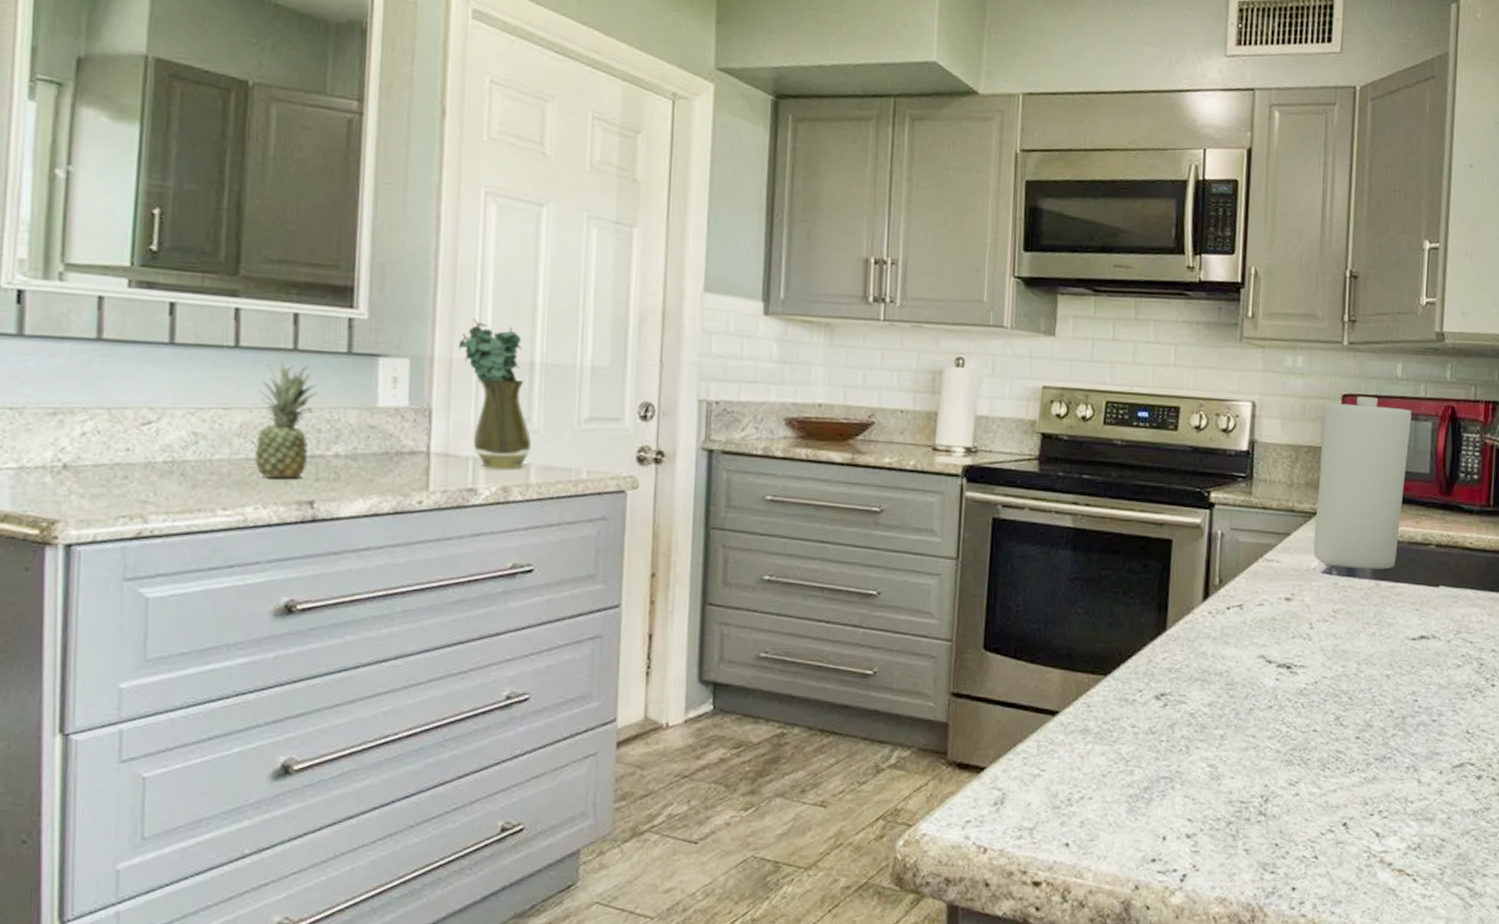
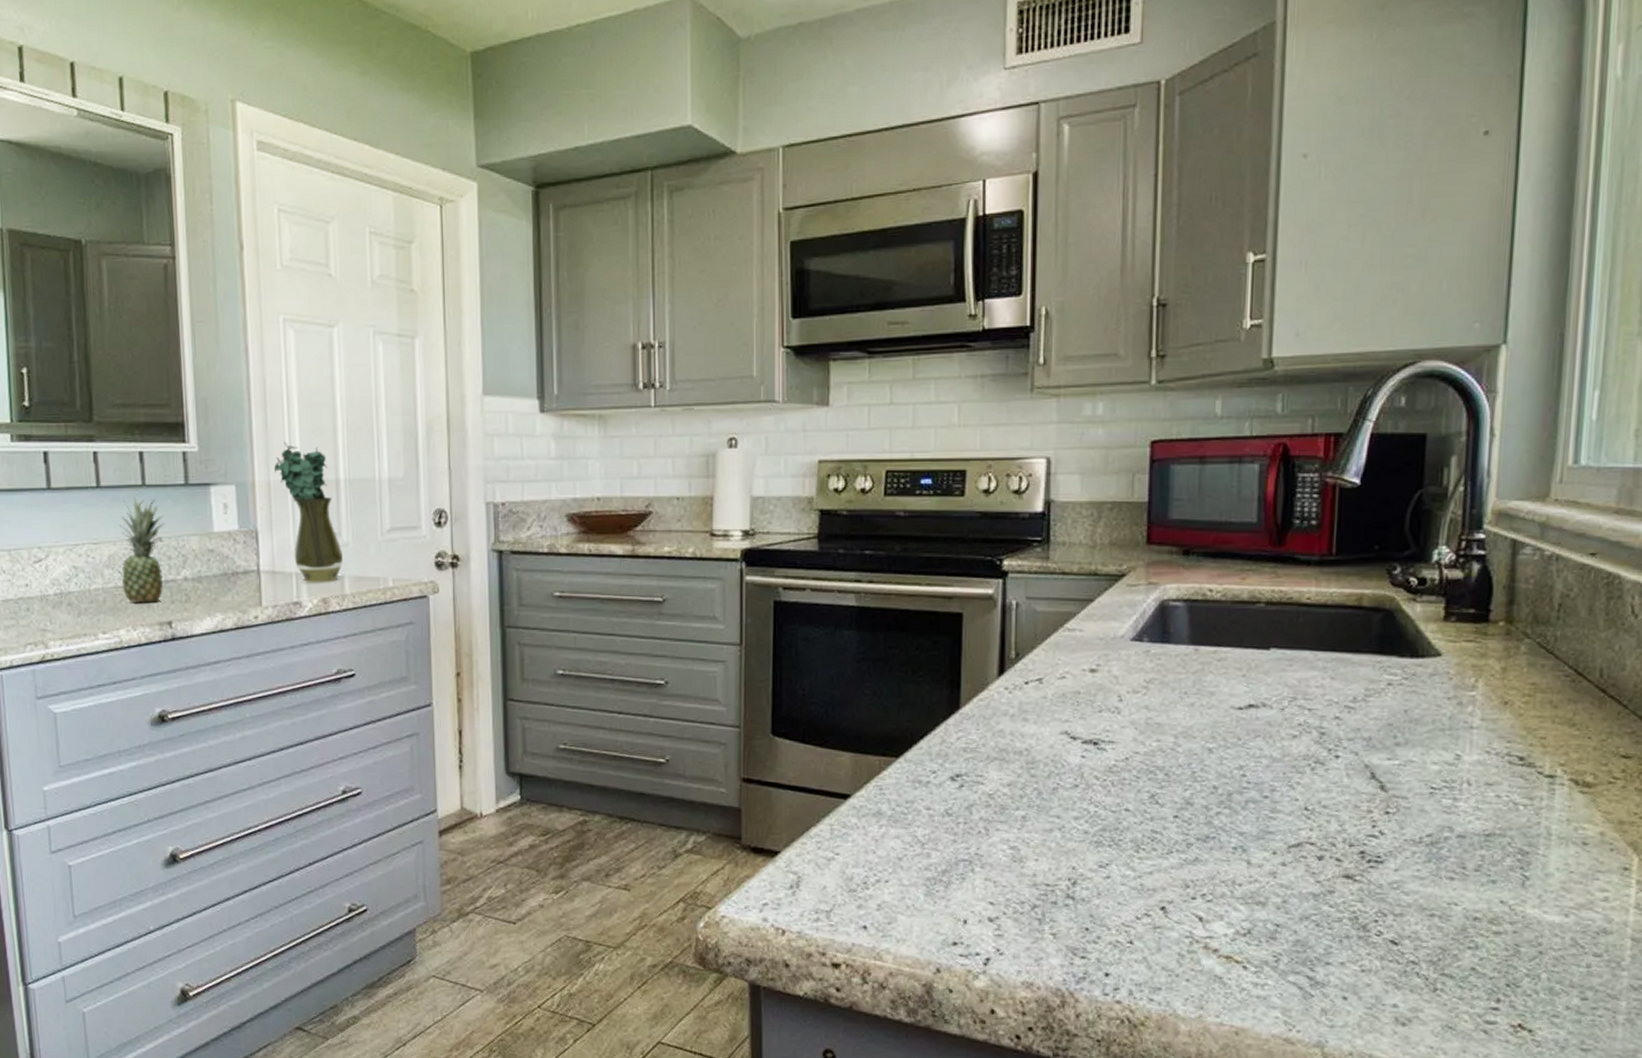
paper towel holder: present [1313,396,1412,570] -> none [1121,441,1235,635]

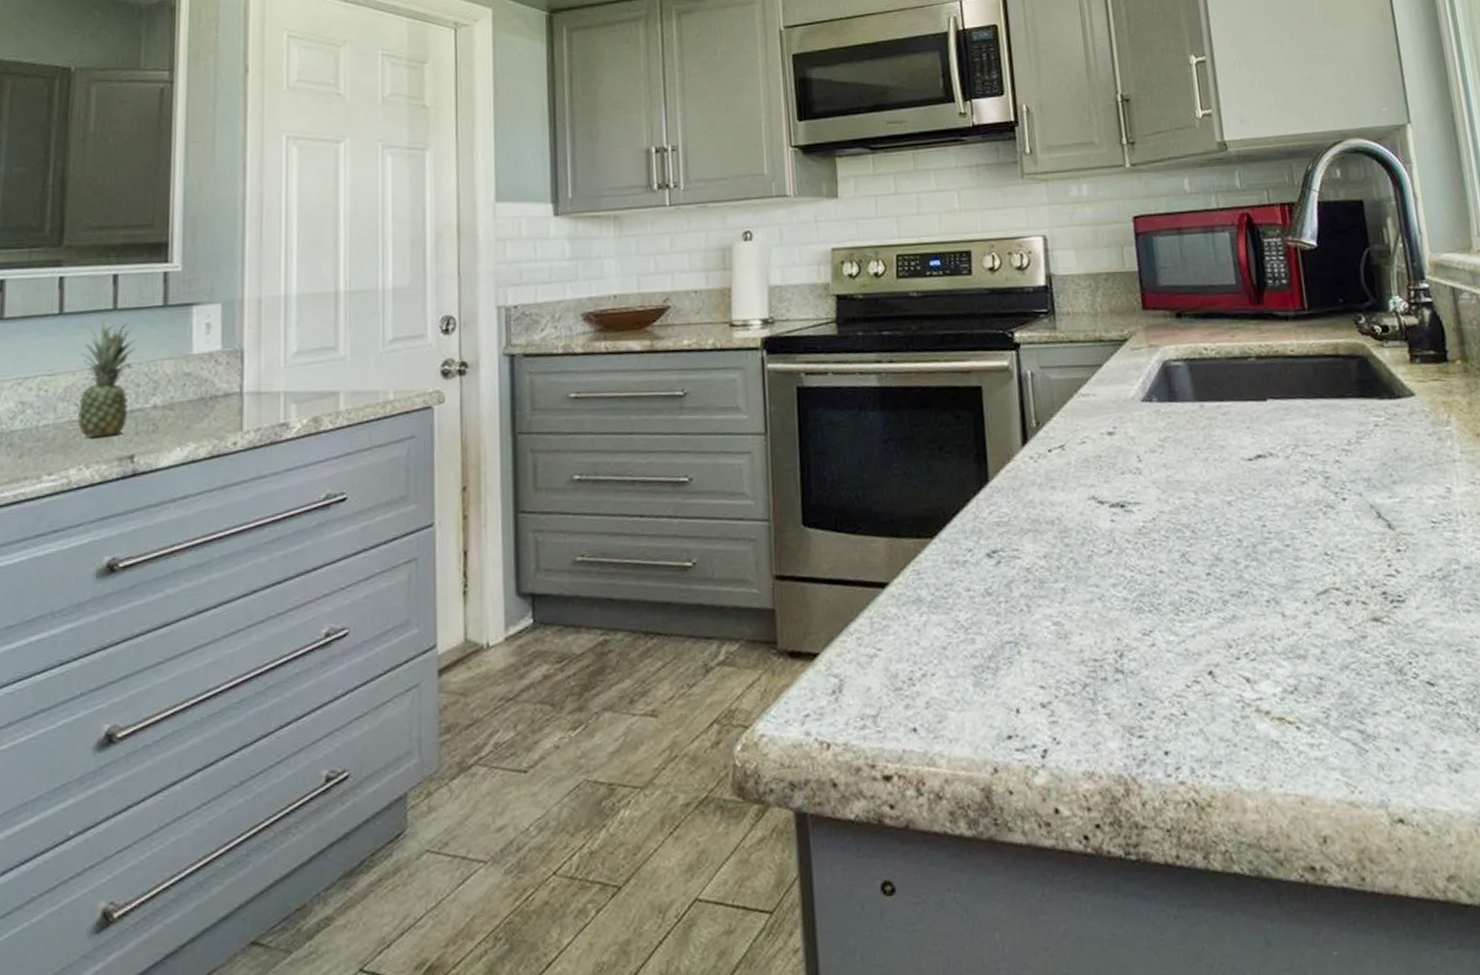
vase: present [273,441,343,583] -> none [266,256,338,402]

